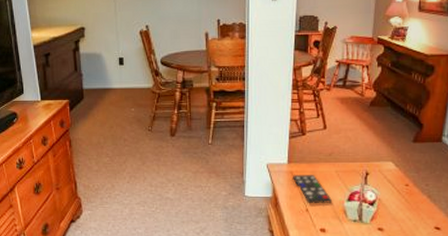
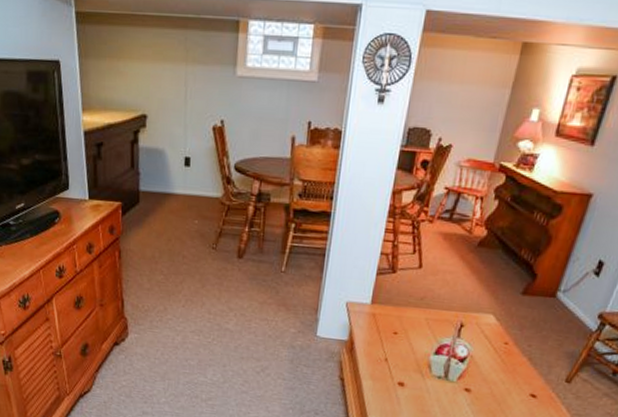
remote control: present [293,175,332,203] -> none [374,318,417,355]

